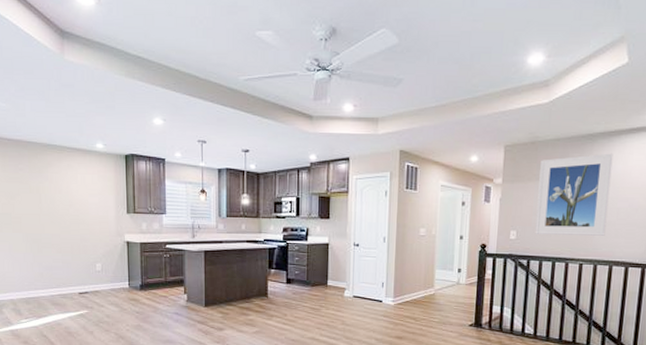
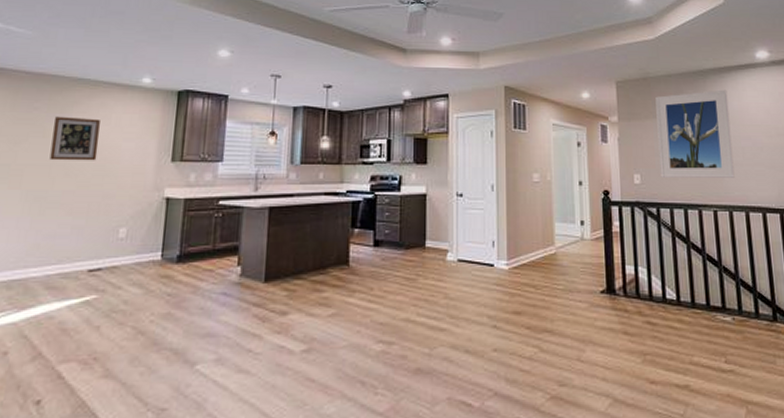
wall art: none [36,176,72,212] -> present [49,116,101,161]

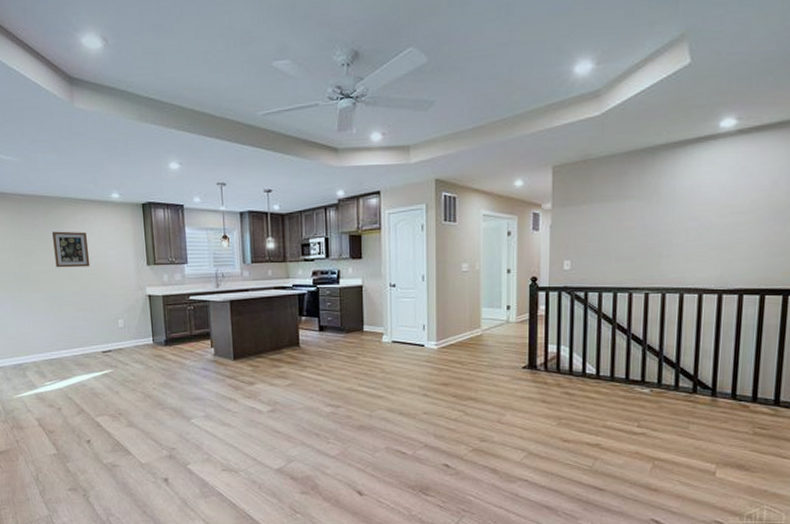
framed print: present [655,89,735,178] -> none [592,167,679,263]

